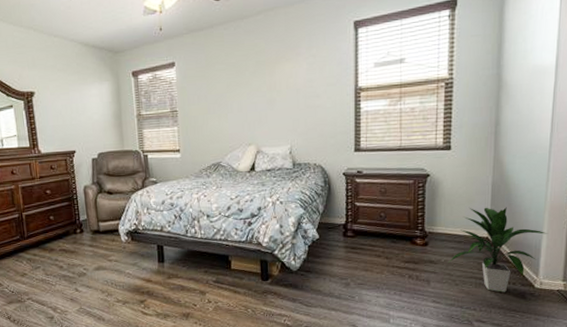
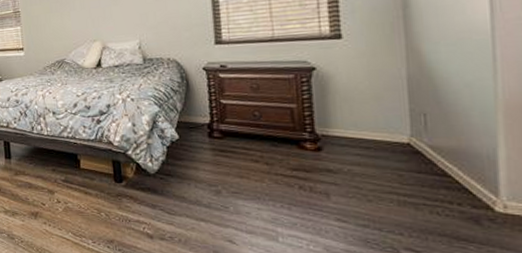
indoor plant: present [449,207,548,292] -> none [354,106,506,215]

